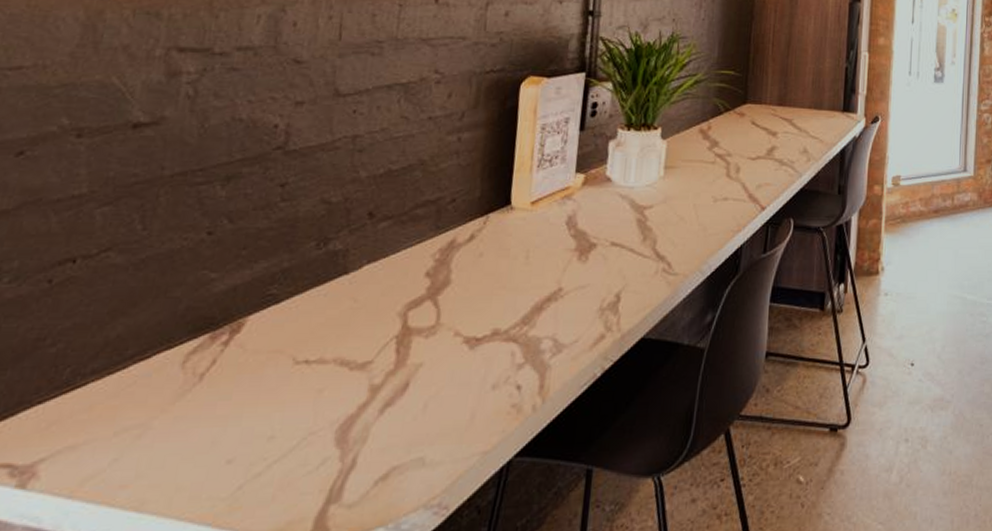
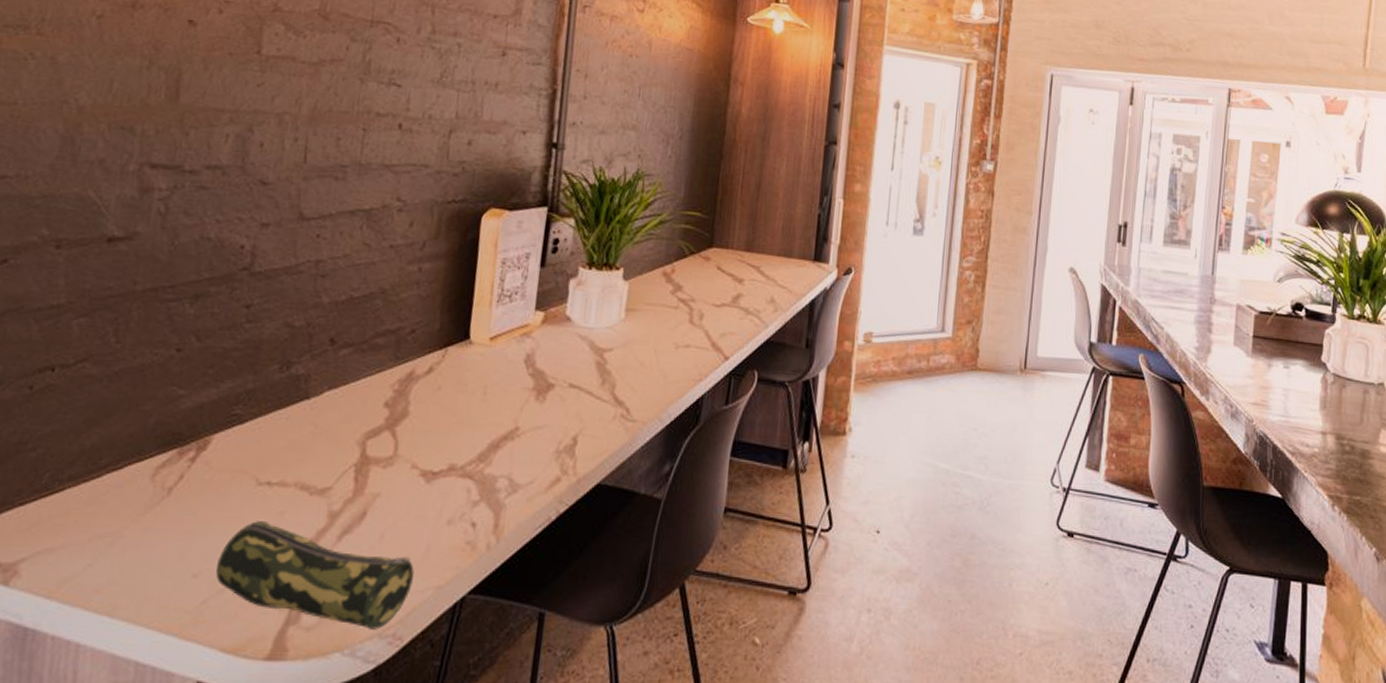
pencil case: none [251,400,459,501] -> present [216,521,414,630]

